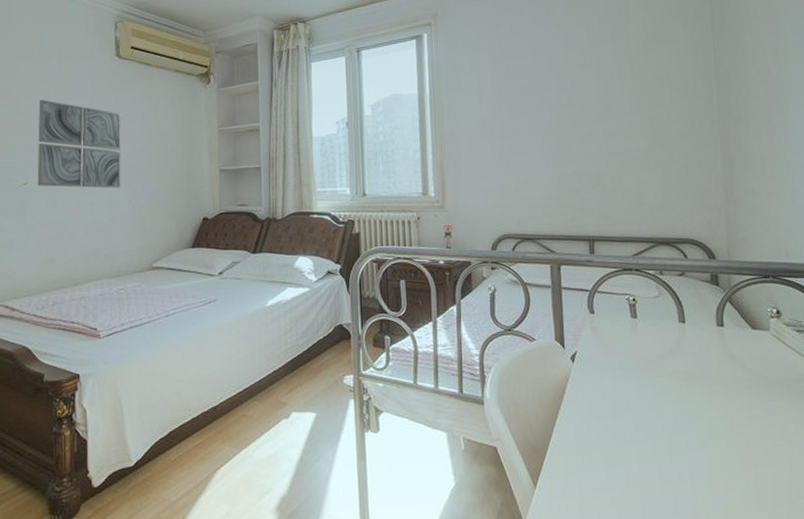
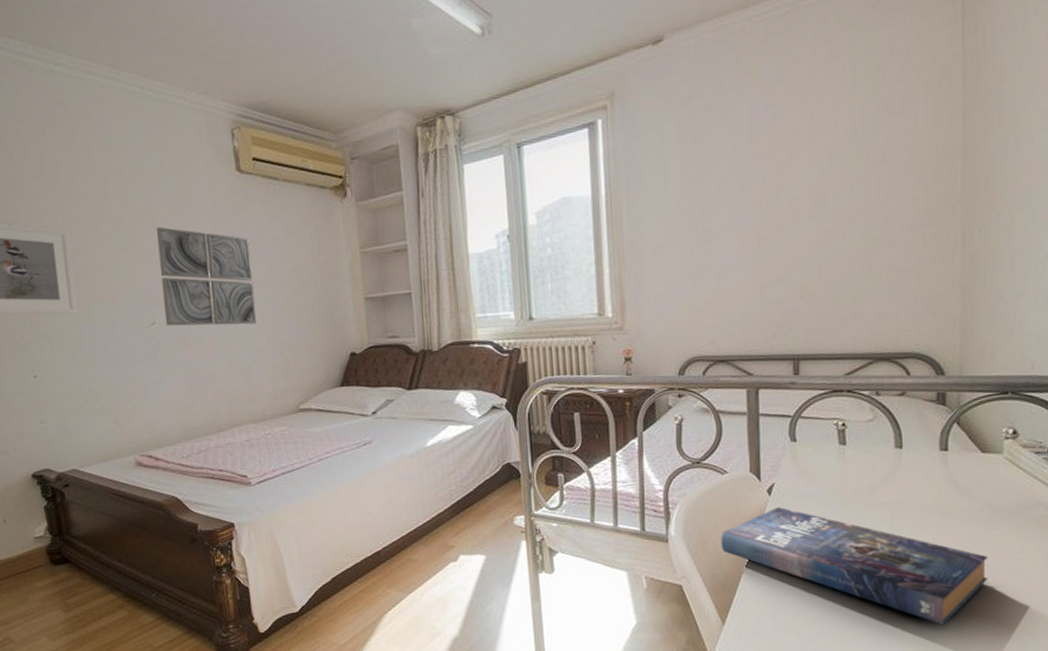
book: none [531,374,768,492] -> present [721,507,988,625]

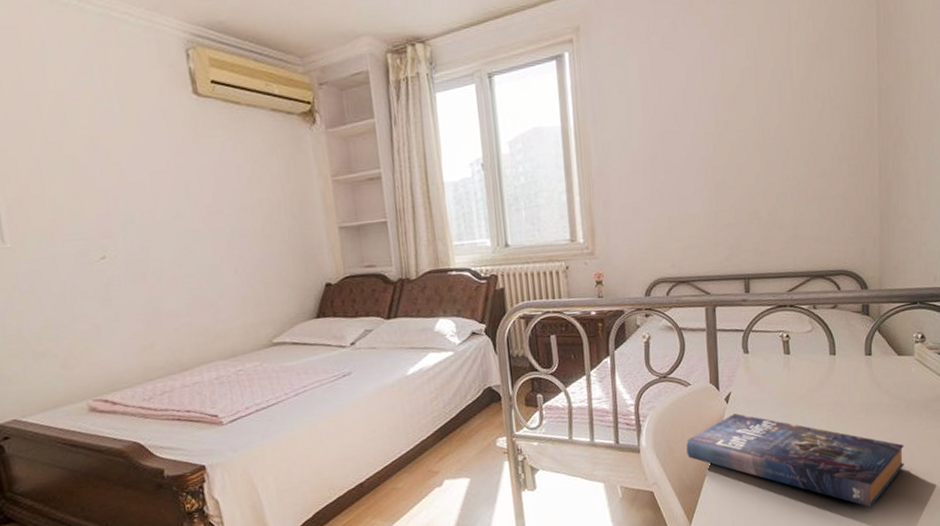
wall art: present [156,226,257,326] -> none [102,152,222,260]

